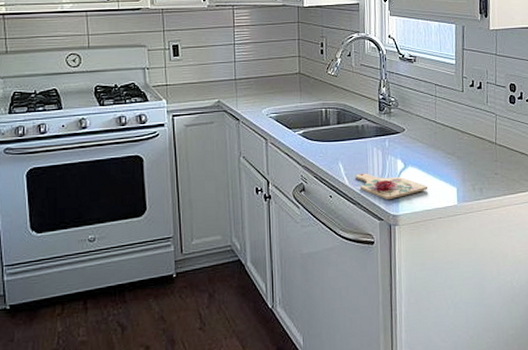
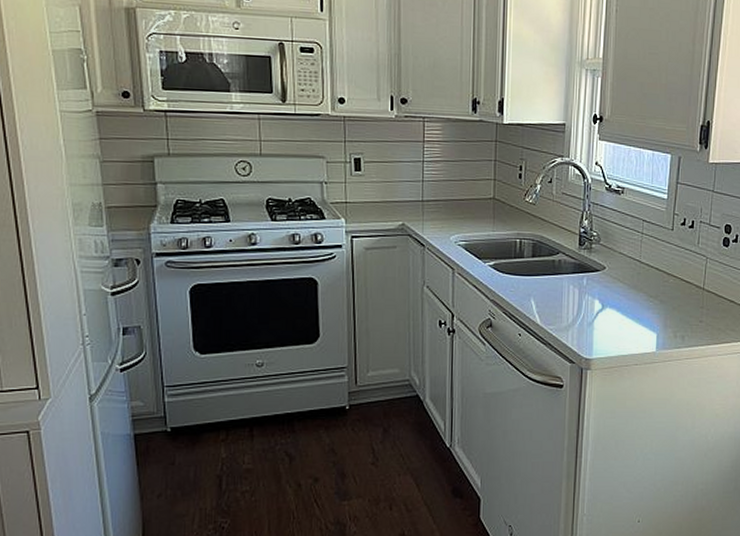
cutting board: present [355,173,428,200] -> none [548,311,626,343]

